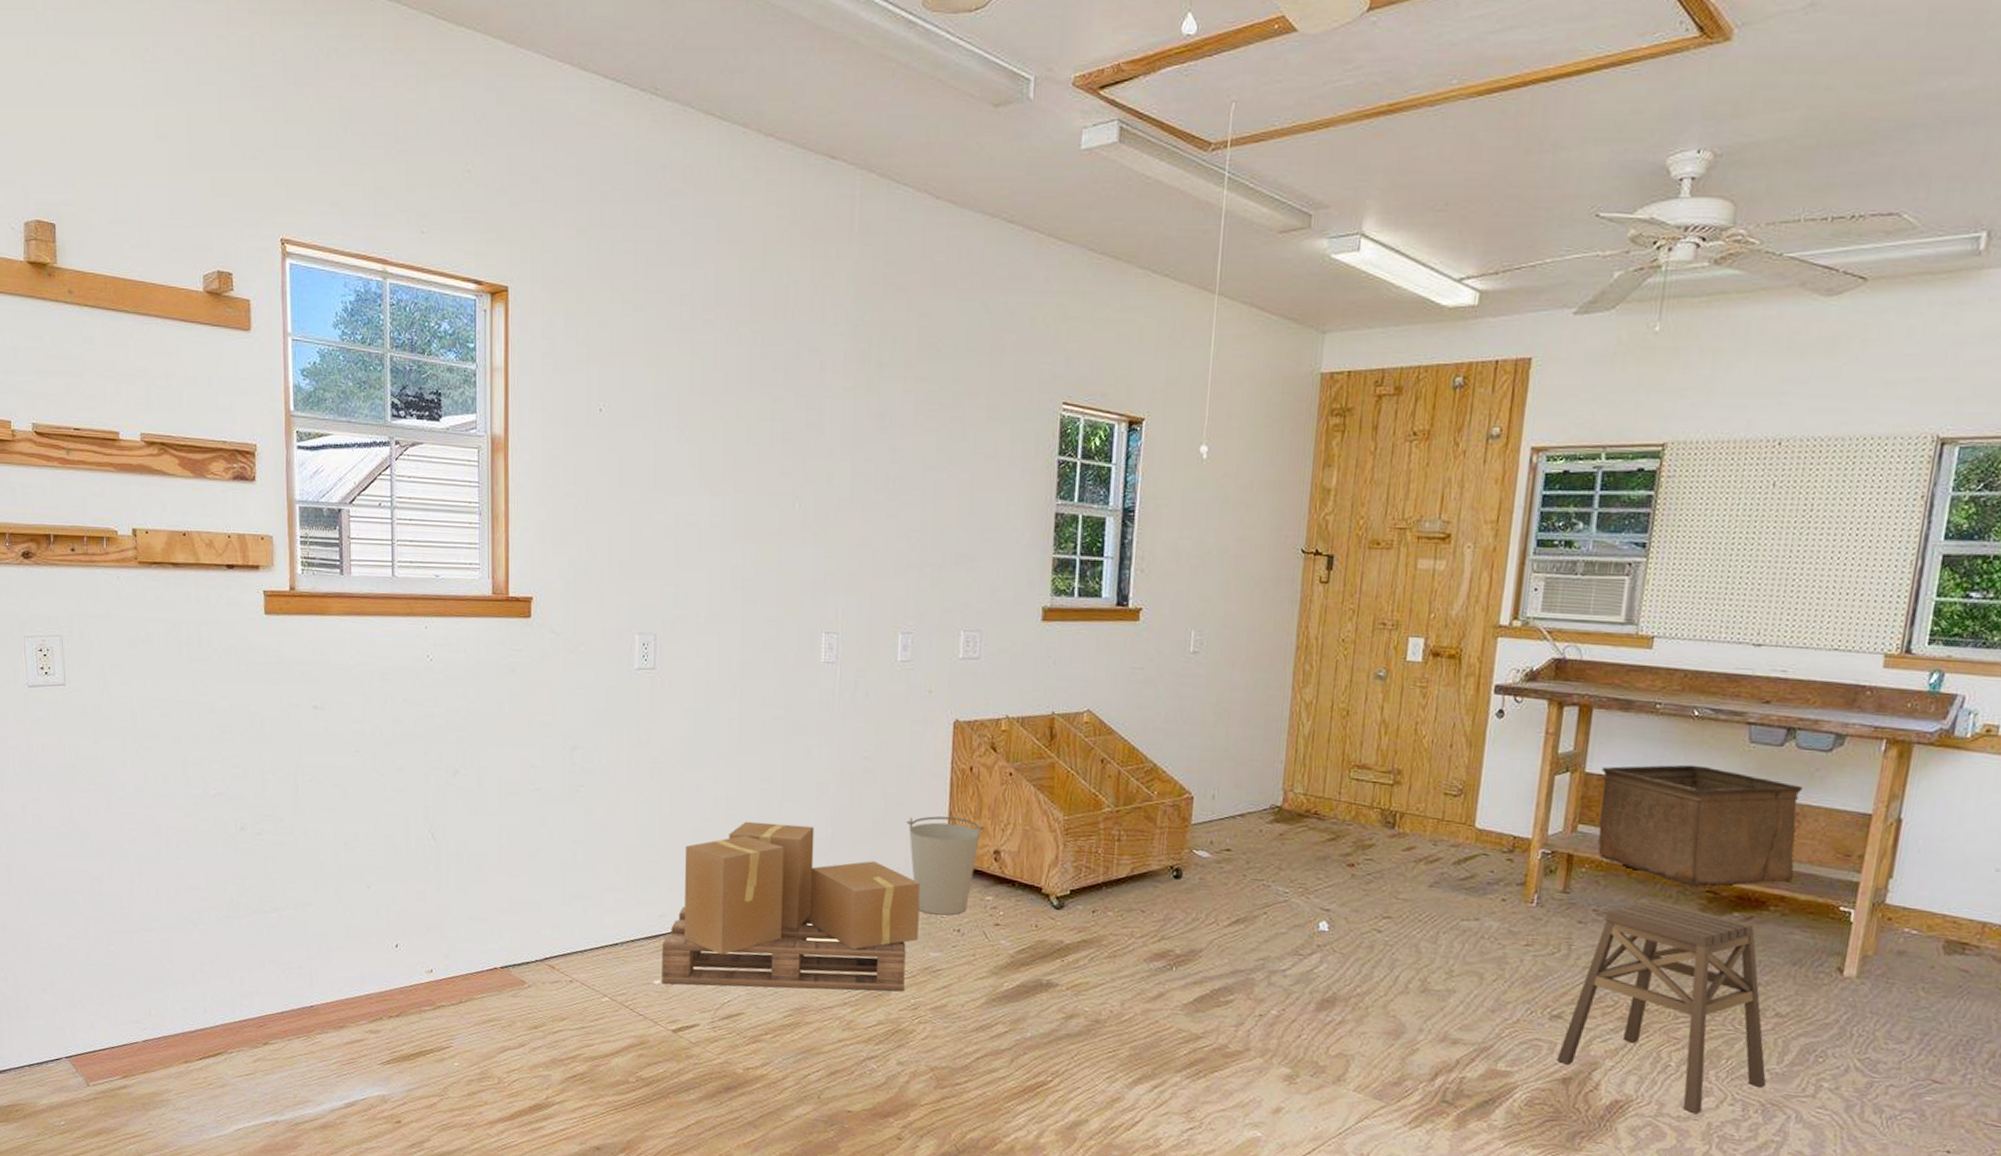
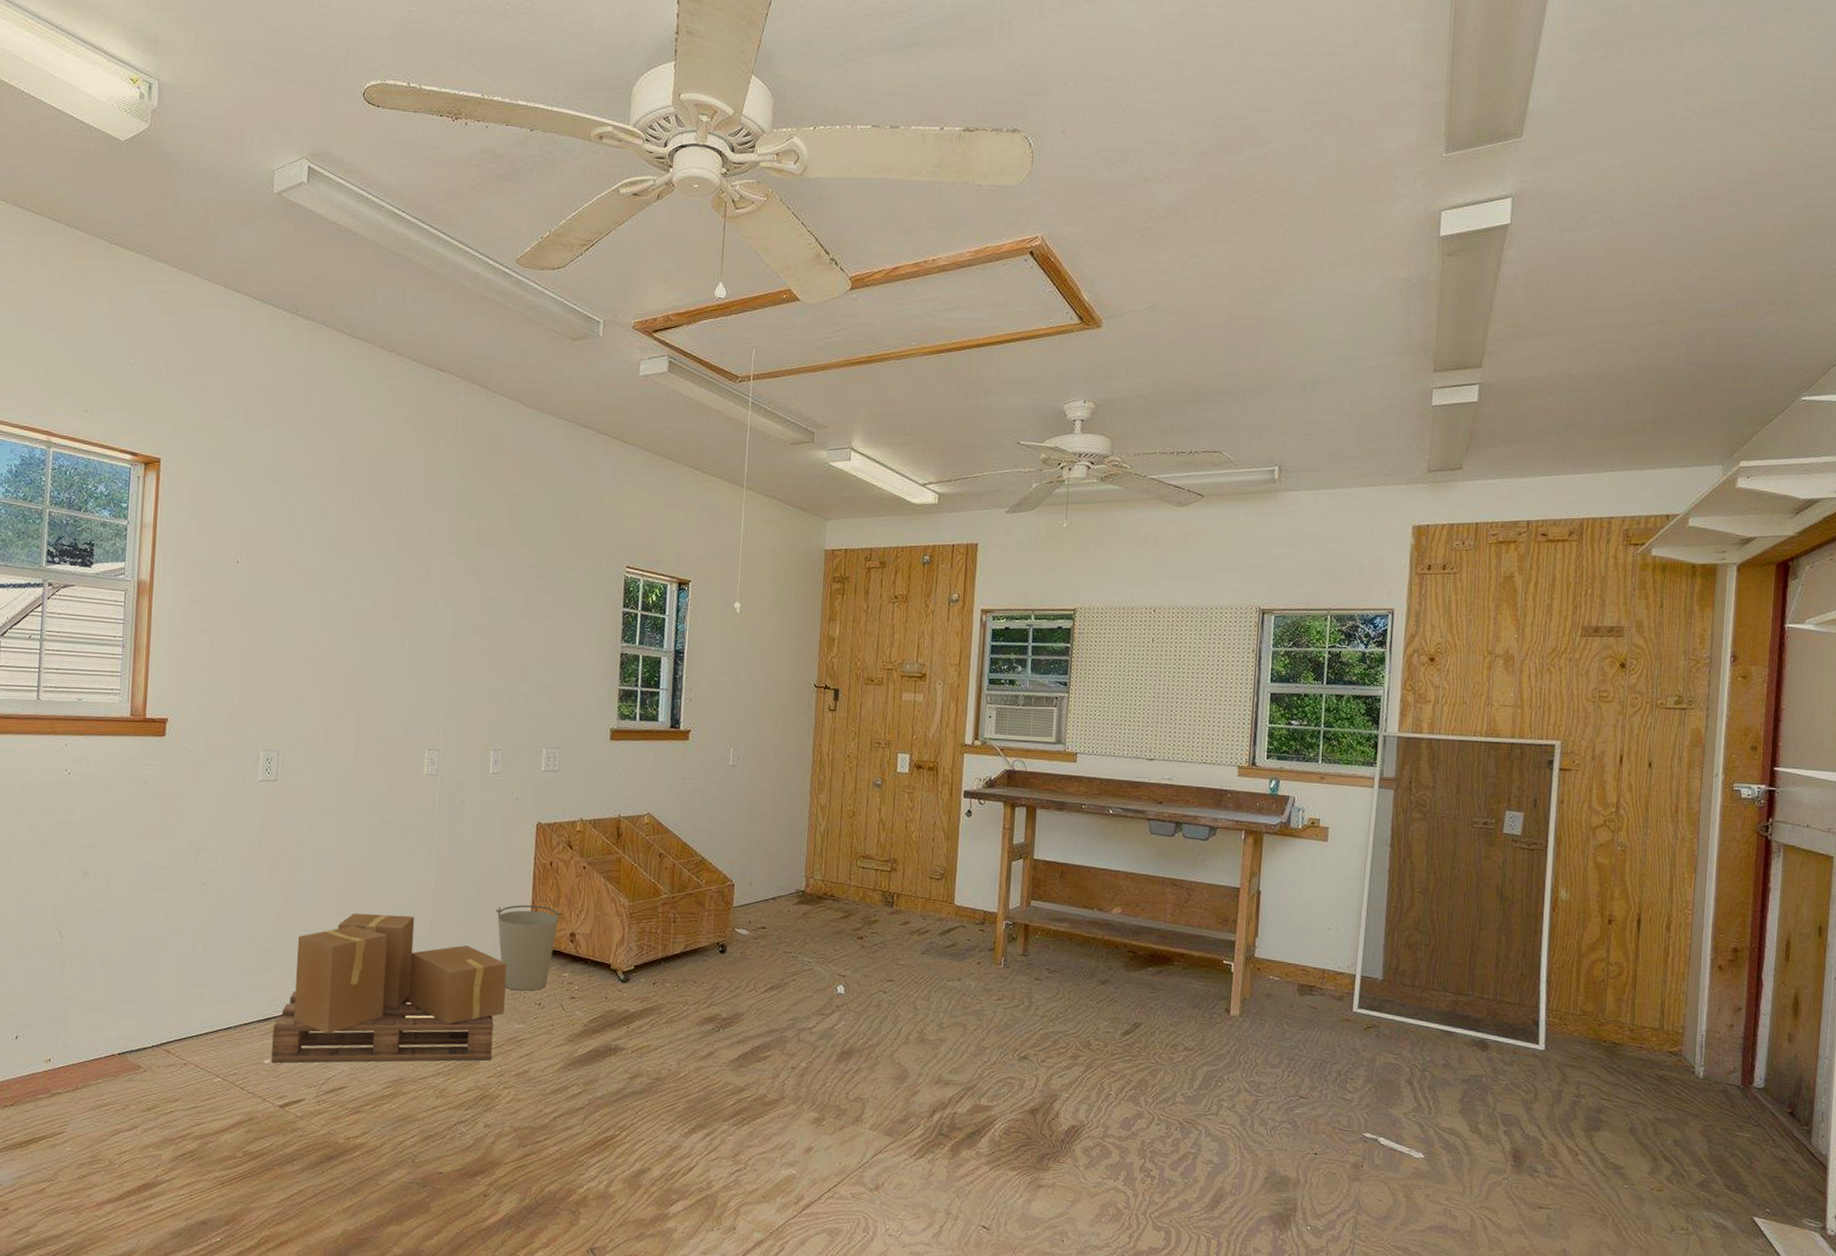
stool: present [1557,900,1767,1115] -> none [1026,959,1182,1134]
storage bin: present [1598,764,1803,888] -> none [1046,851,1190,949]

